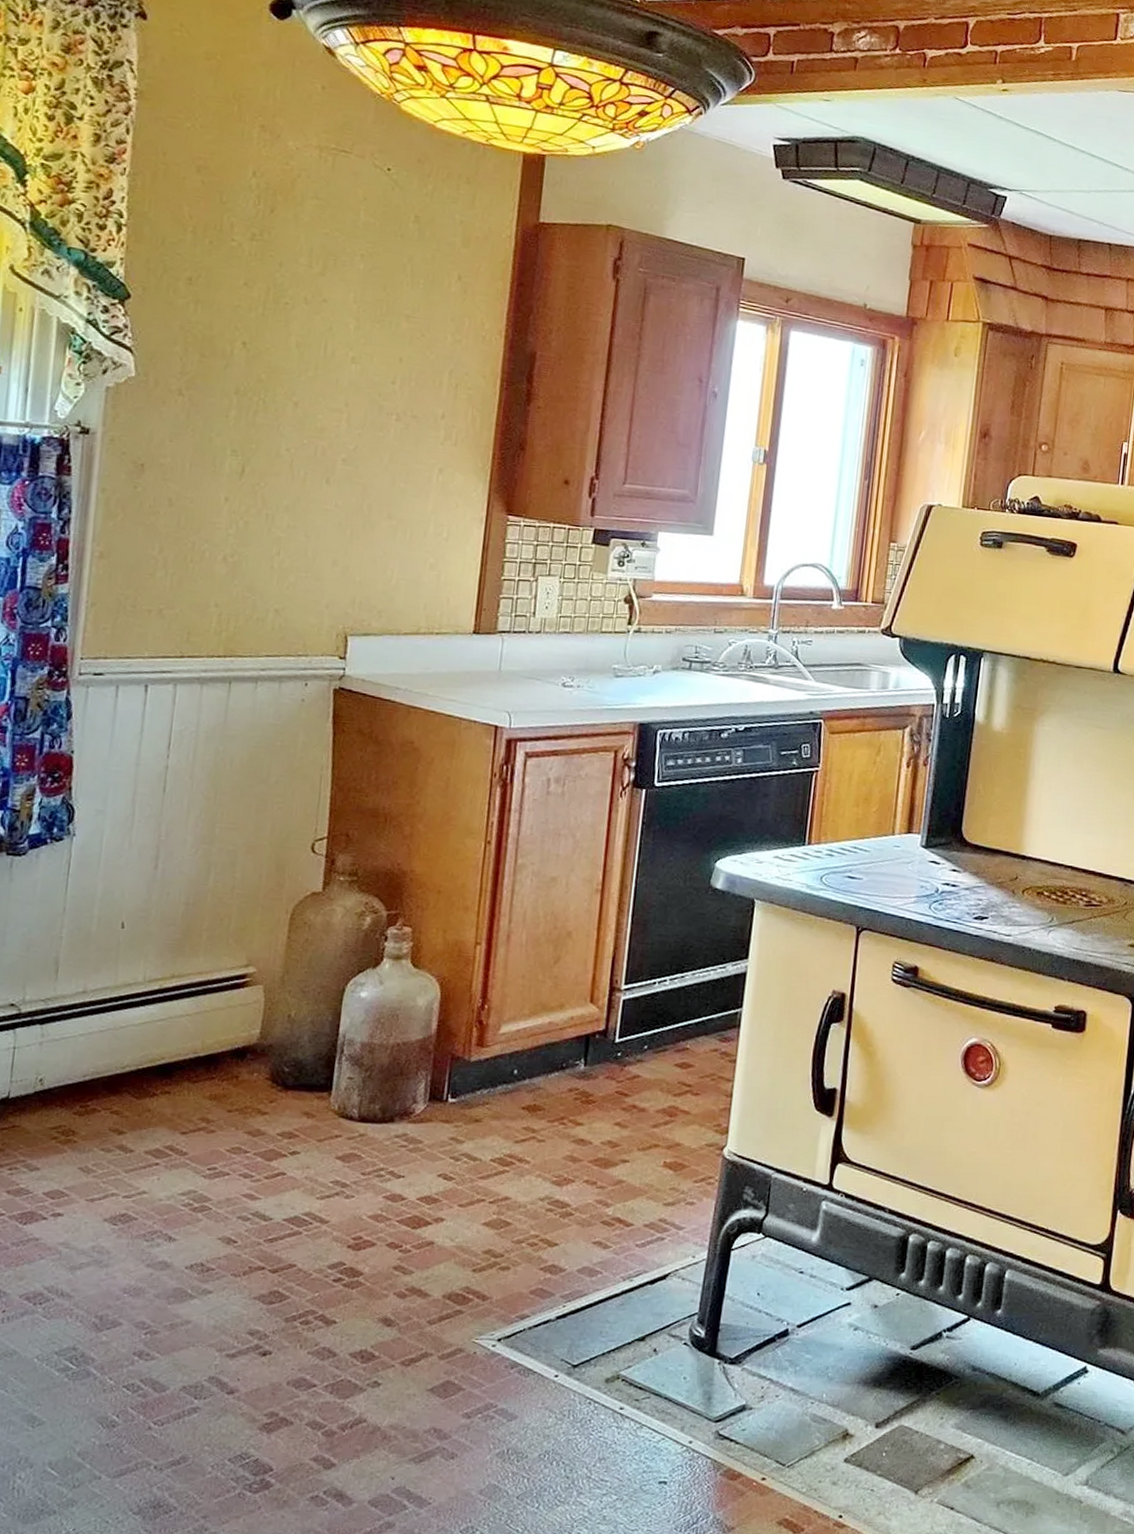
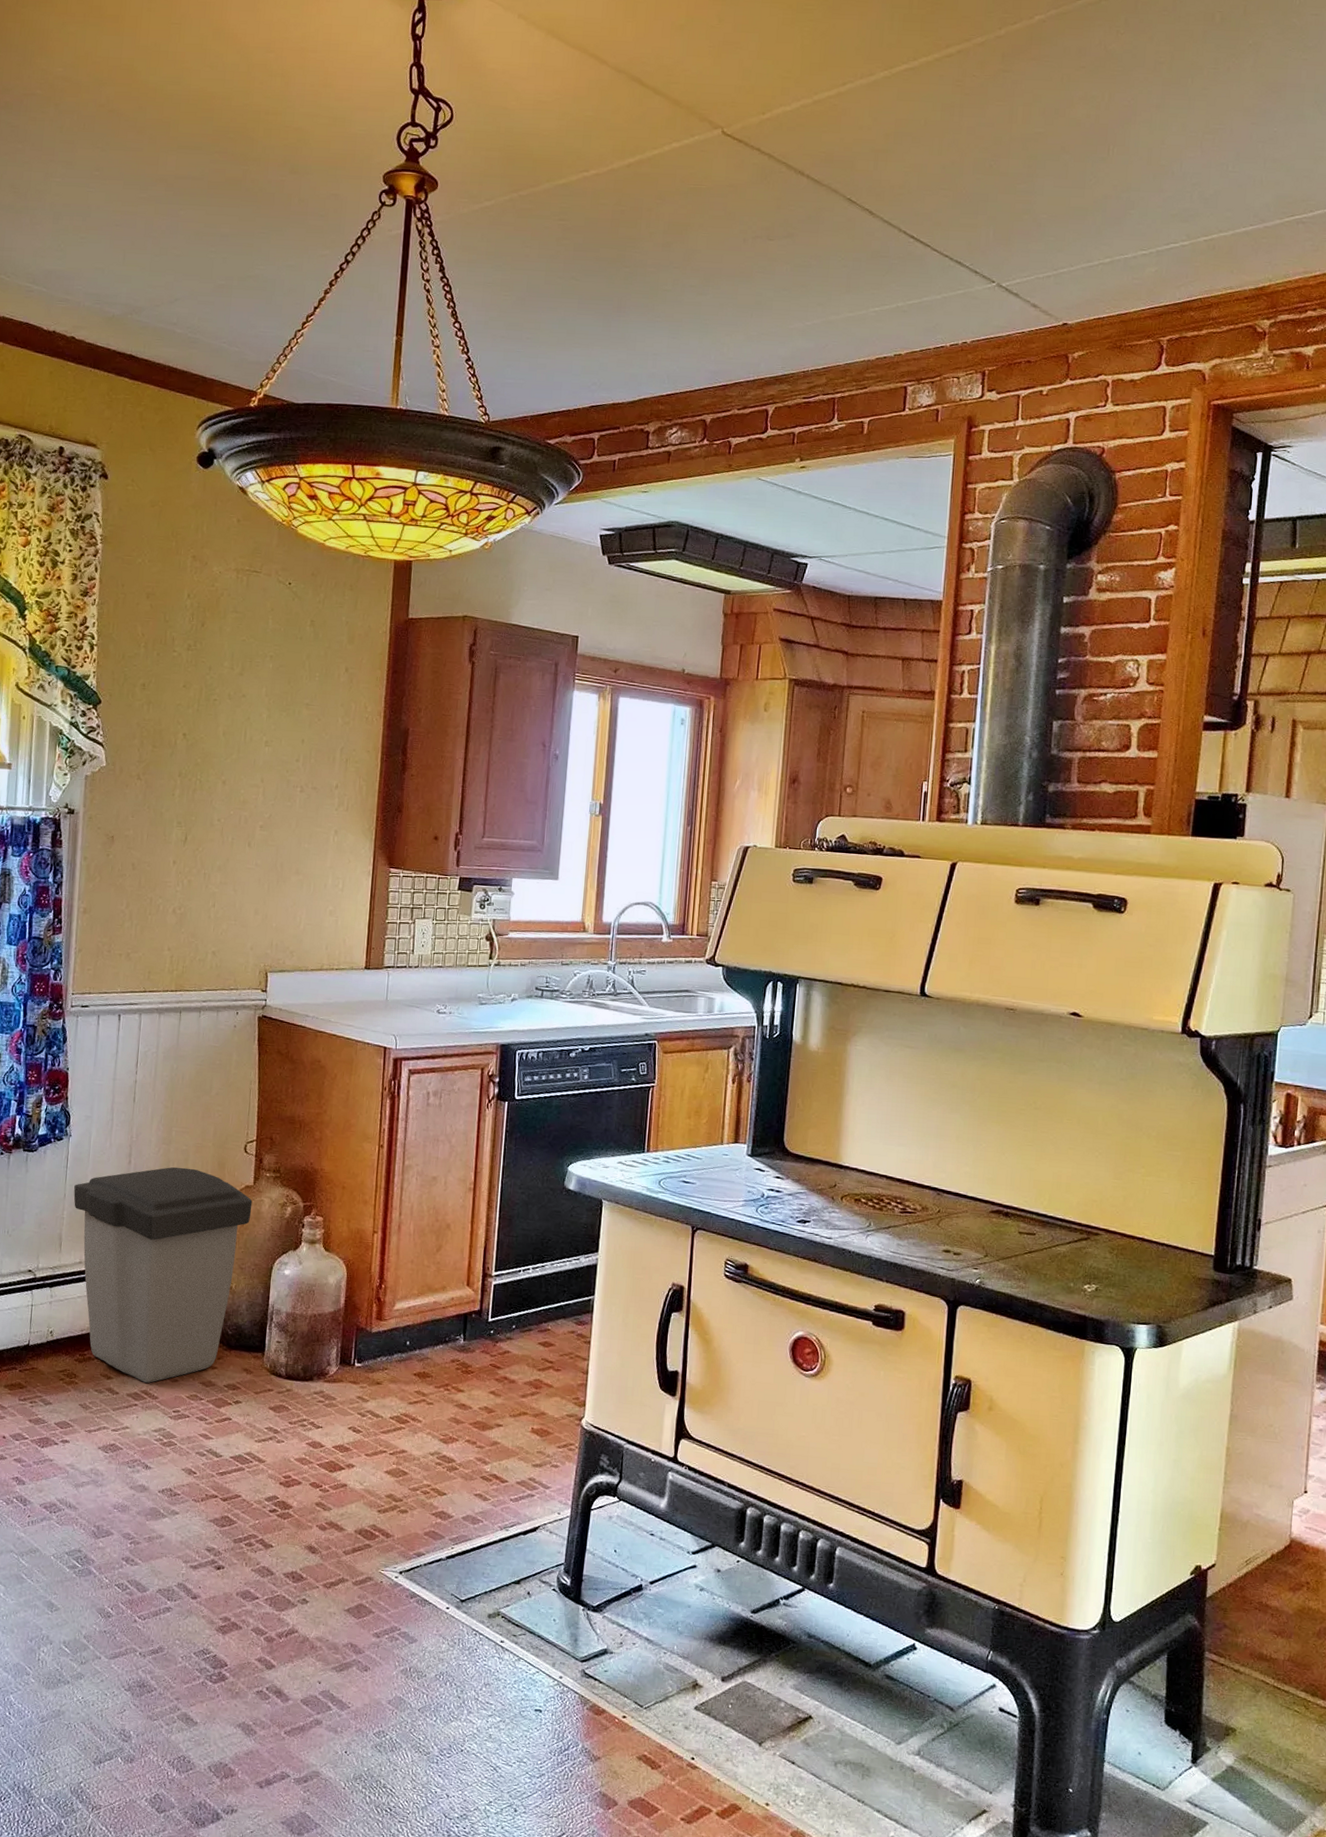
trash can: none [76,871,321,1137] -> present [73,1167,253,1384]

